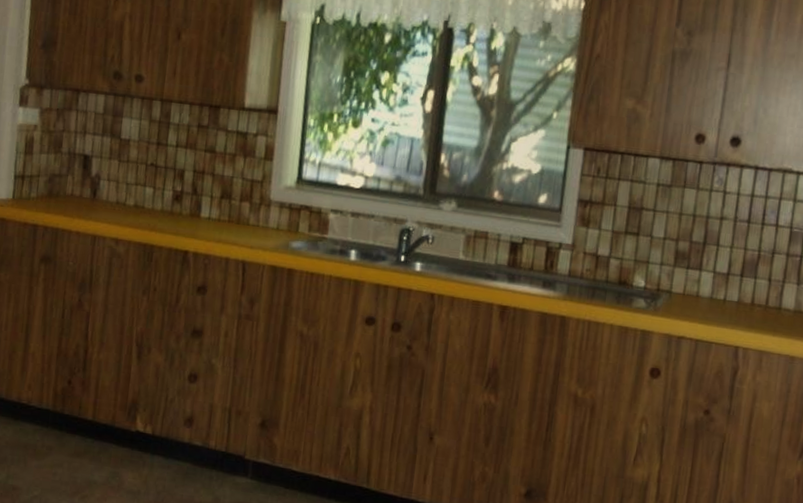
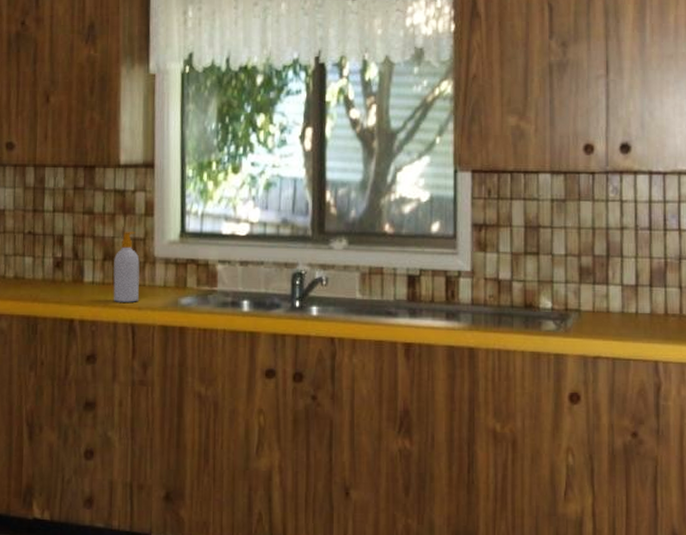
soap bottle: none [227,173,256,241] -> present [113,232,140,302]

